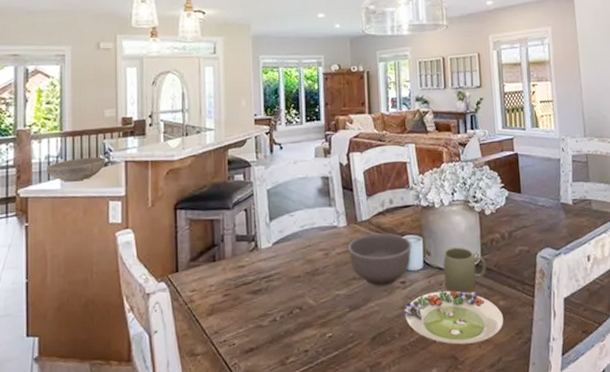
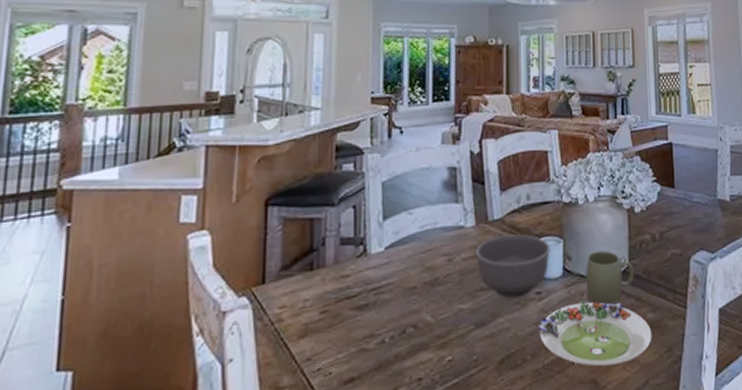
bowl: present [47,157,106,182] -> none [102,139,180,171]

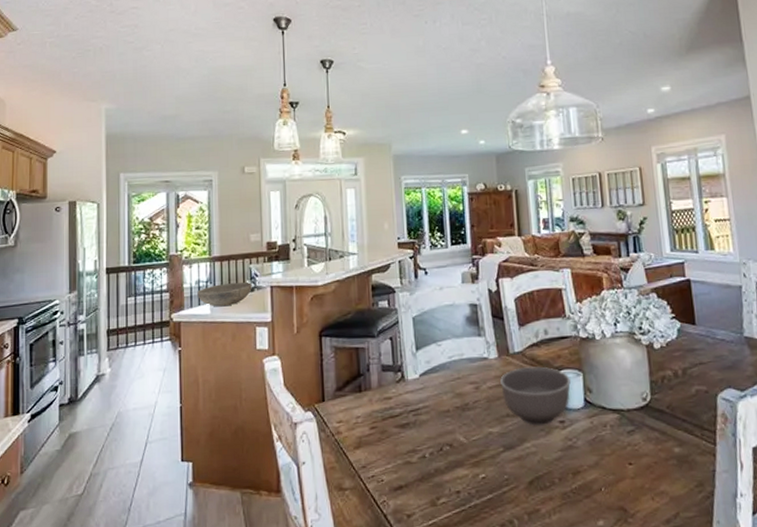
bowl: none [102,139,180,171] -> present [197,282,252,307]
salad plate: present [539,301,652,367] -> none [564,431,681,495]
mug: present [585,250,634,305] -> none [606,384,657,437]

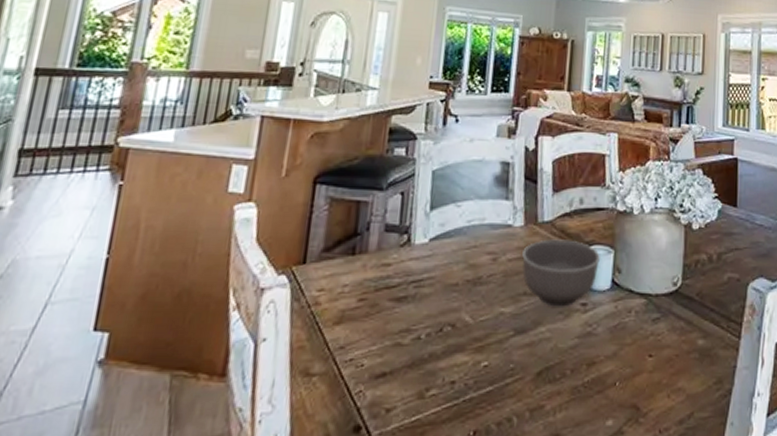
bowl: present [197,282,252,307] -> none [160,105,237,135]

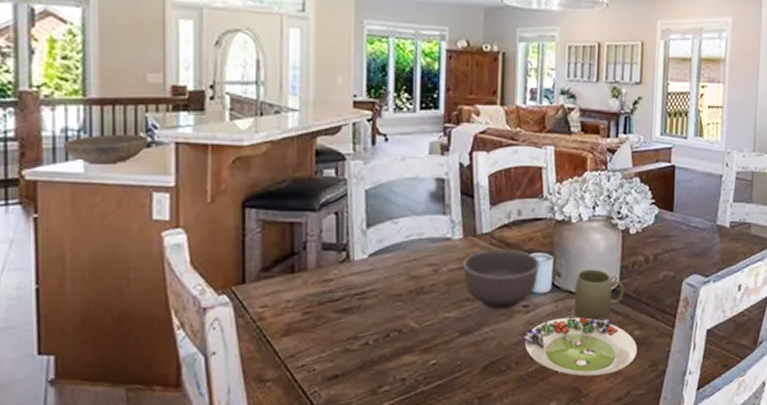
bowl: none [160,105,237,135] -> present [64,134,148,164]
salad plate: none [581,318,701,391] -> present [524,315,638,377]
mug: none [634,266,687,326] -> present [574,269,624,321]

